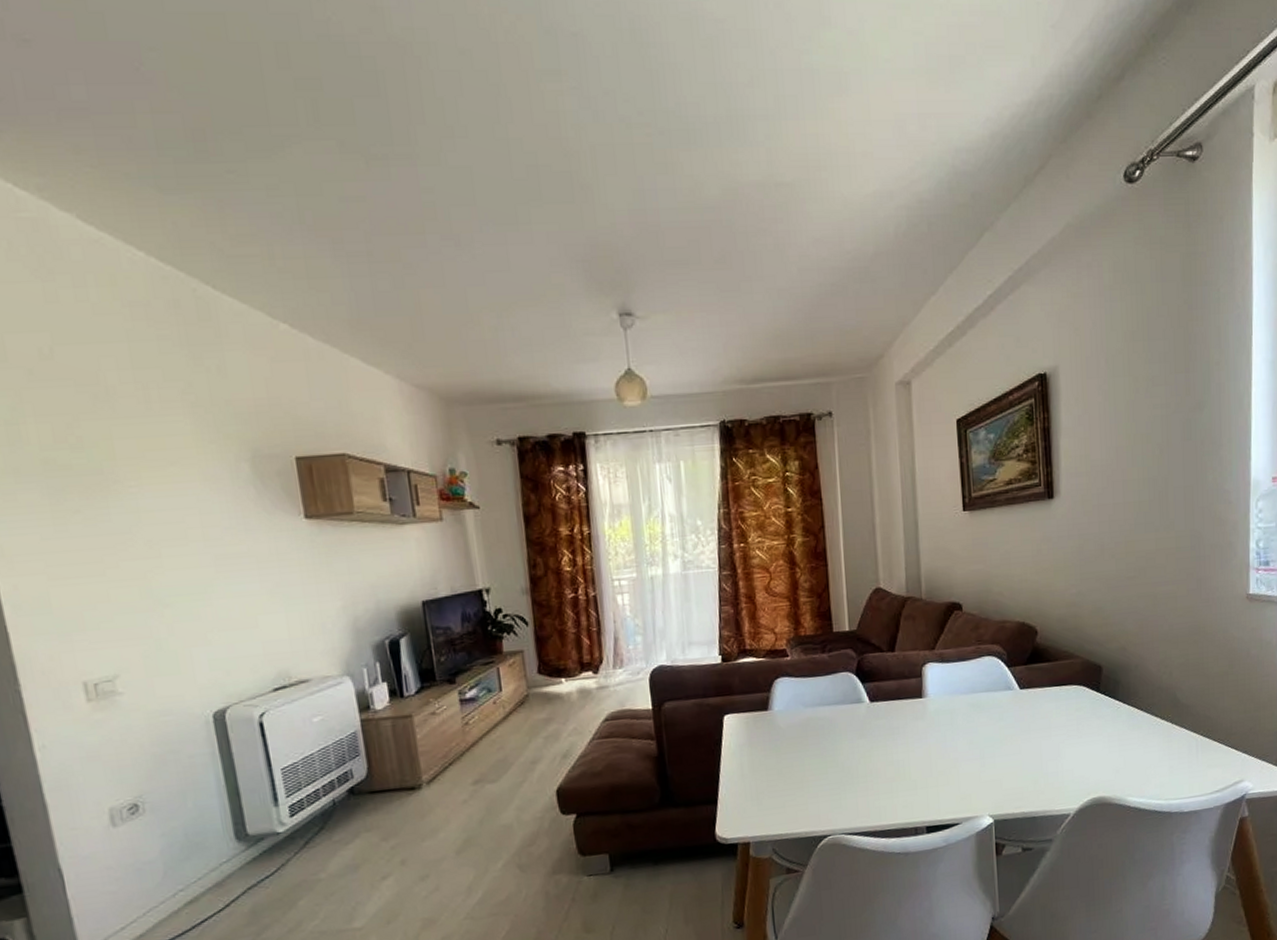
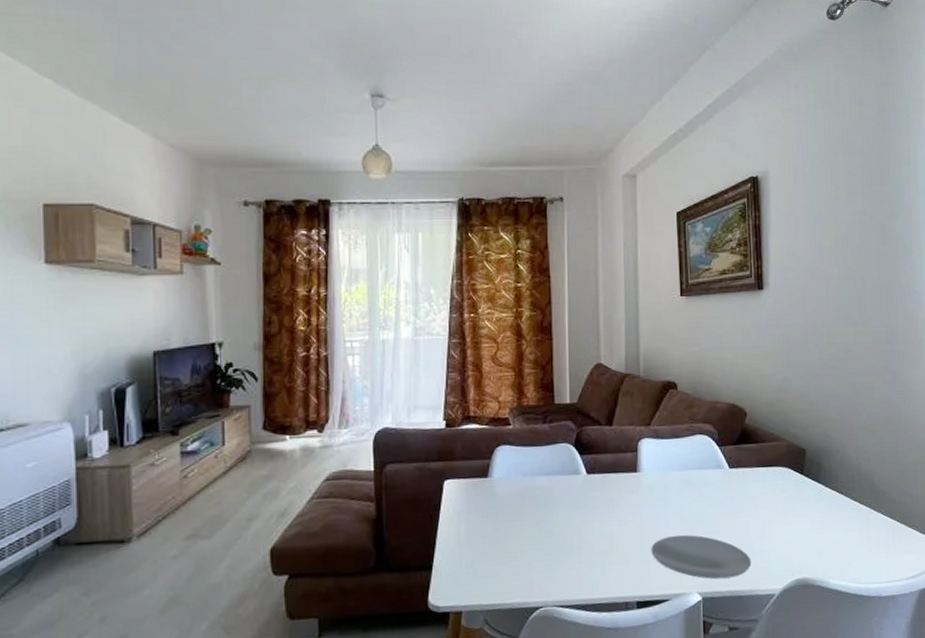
plate: none [939,758,1045,802] -> present [651,534,752,580]

